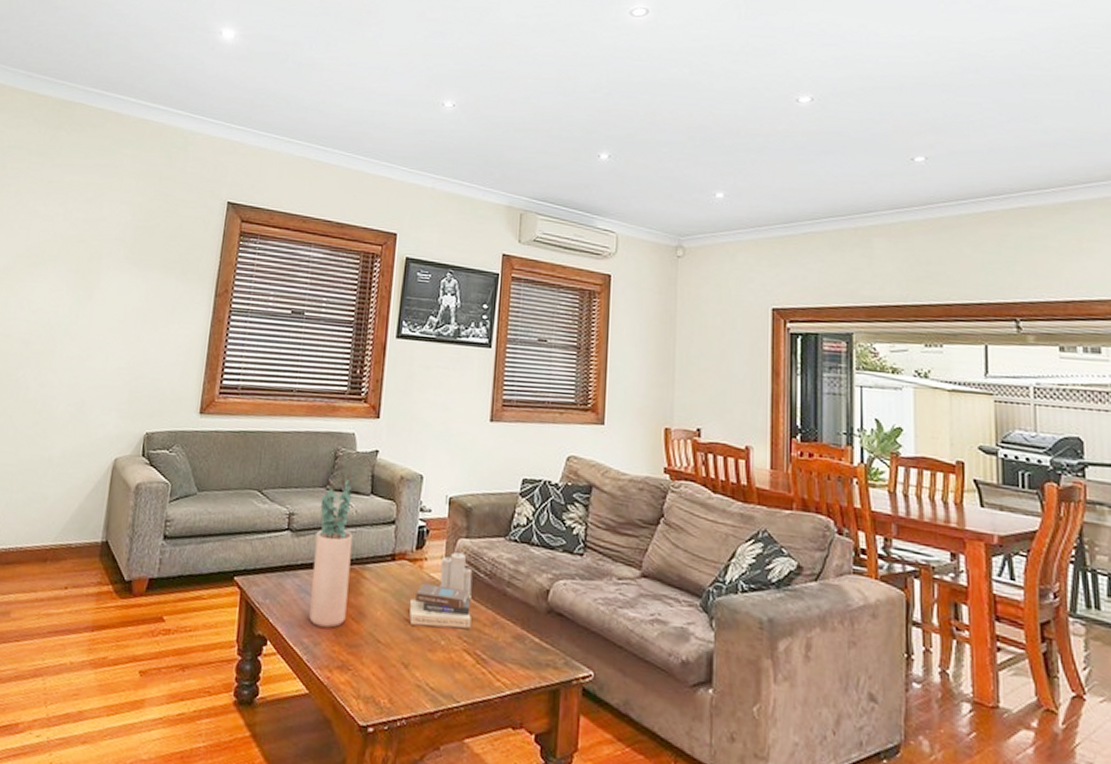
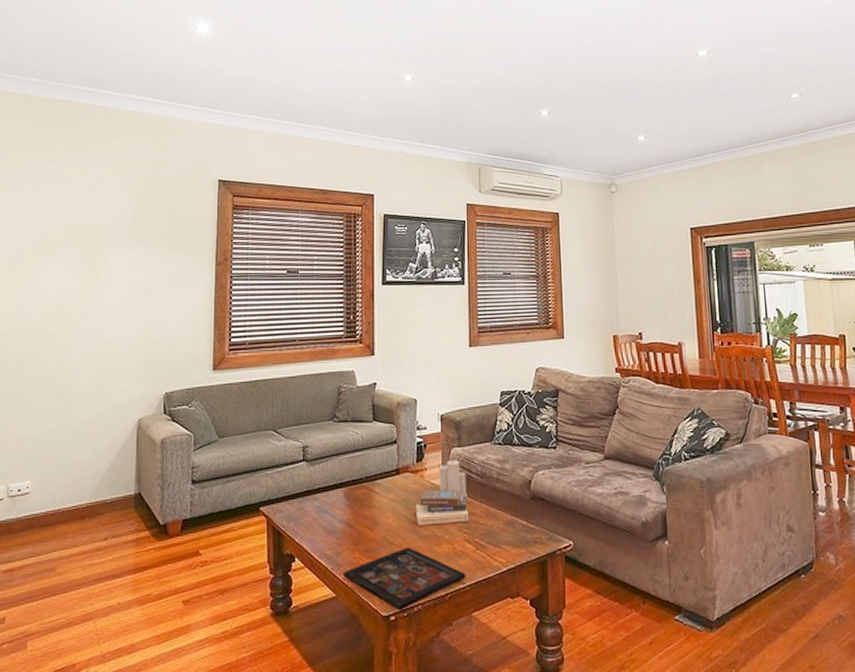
vase: present [309,473,353,628] -> none [329,405,362,539]
decorative tray: none [320,648,461,723] -> present [344,547,466,611]

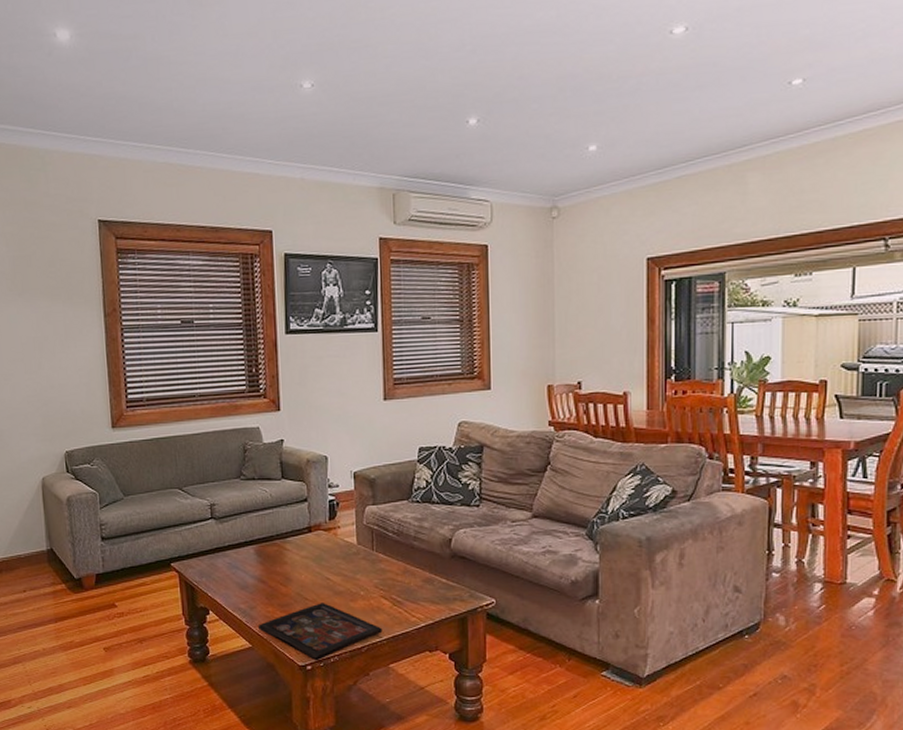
books: present [415,489,469,526] -> none [328,547,385,582]
candle: present [439,458,468,497] -> none [353,516,384,555]

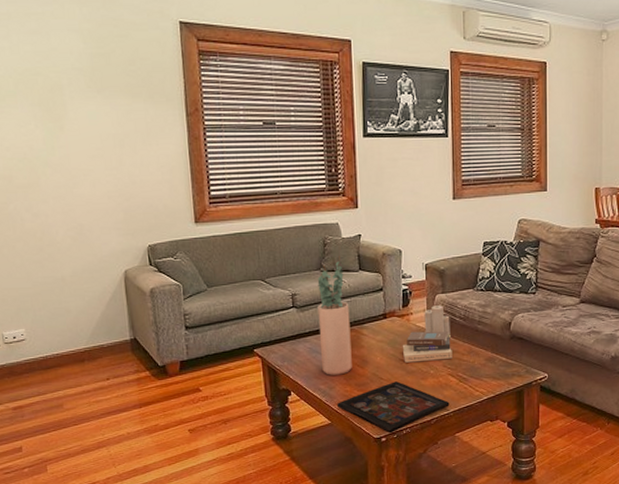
vase: none [237,463,275,594] -> present [317,256,352,375]
books: none [328,547,385,582] -> present [402,331,452,363]
candle: none [353,516,384,555] -> present [424,303,452,338]

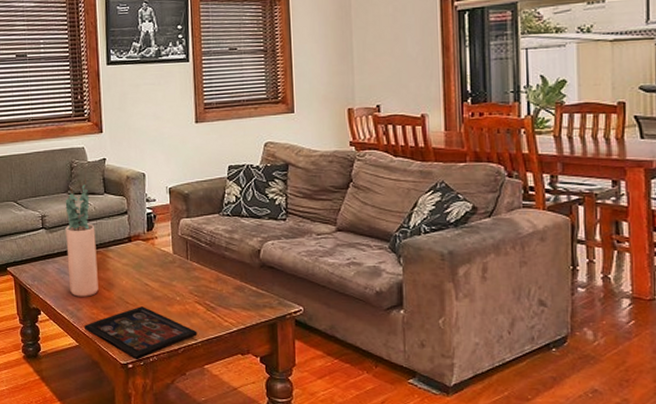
books: present [402,331,452,363] -> none [147,256,199,288]
candle: present [424,303,452,338] -> none [169,228,198,264]

